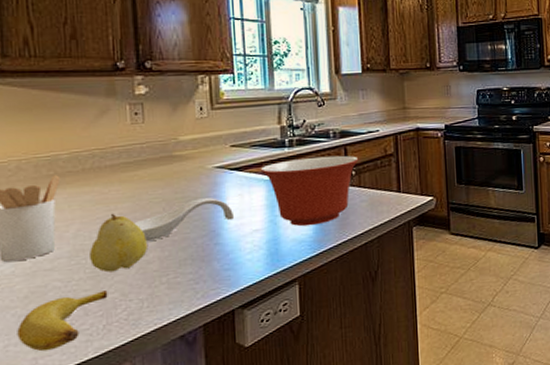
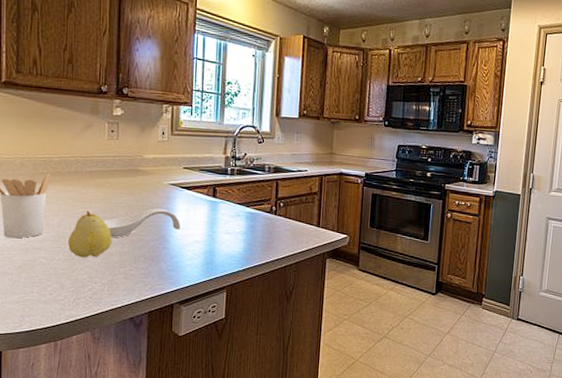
banana: present [17,290,108,352] -> none [12,271,79,312]
mixing bowl: present [260,155,359,227] -> none [205,186,288,245]

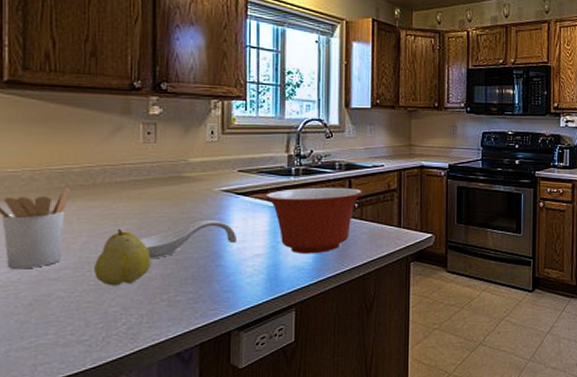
mixing bowl: none [205,186,288,245] -> present [265,187,362,254]

